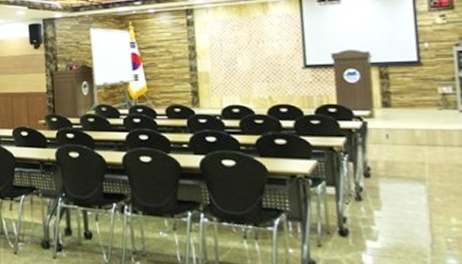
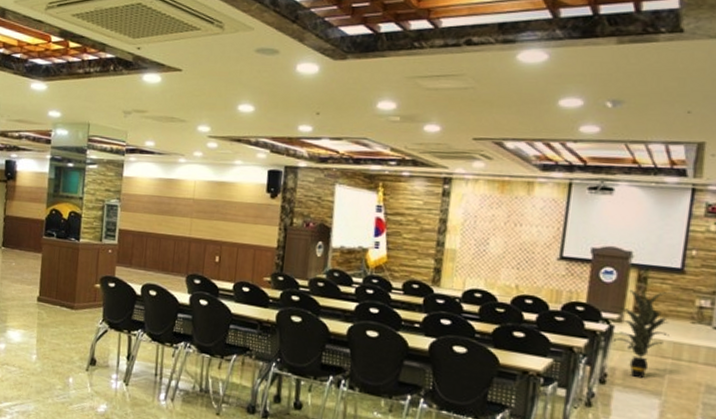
indoor plant: none [361,80,421,168] -> present [611,283,676,379]

